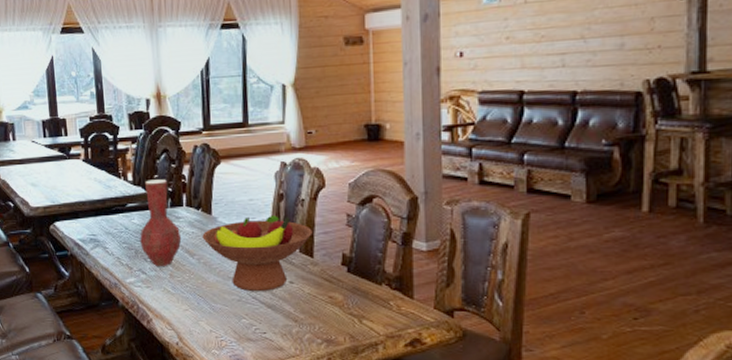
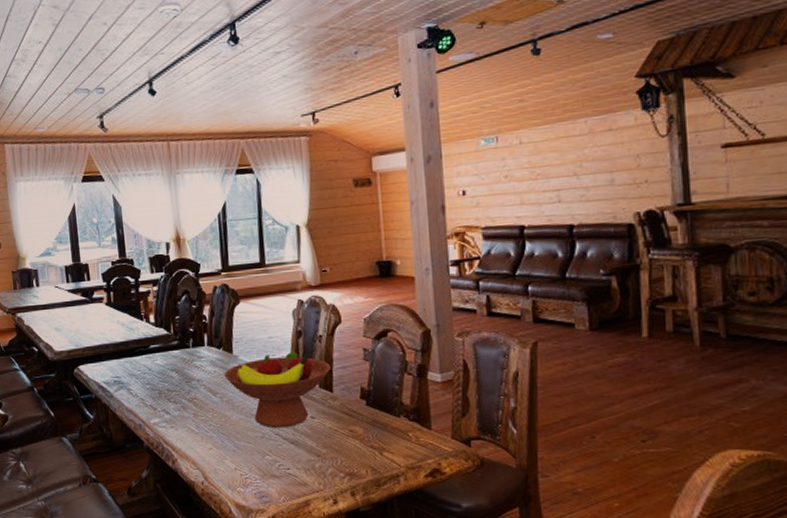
vase: present [140,179,182,266] -> none [163,320,204,406]

